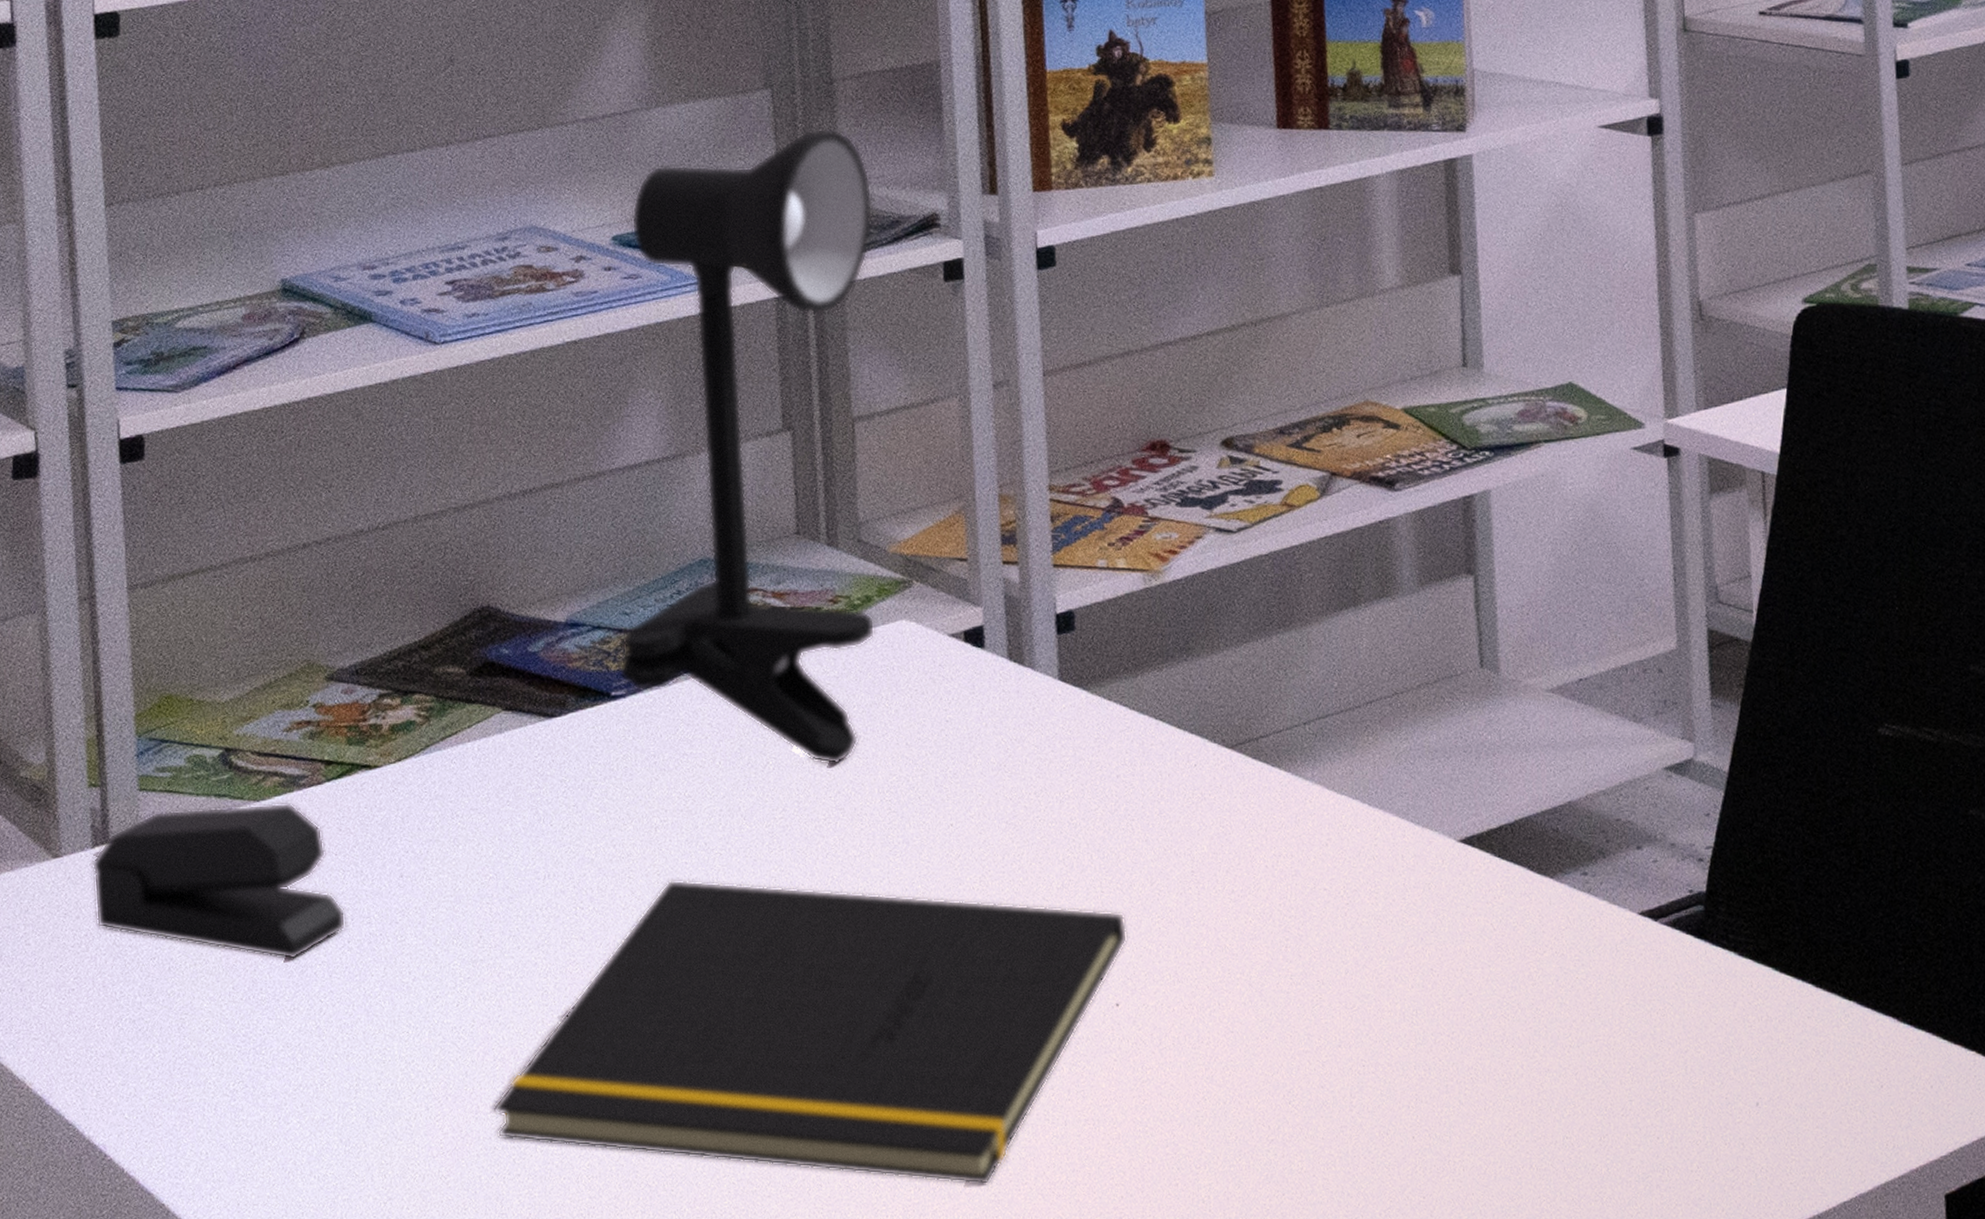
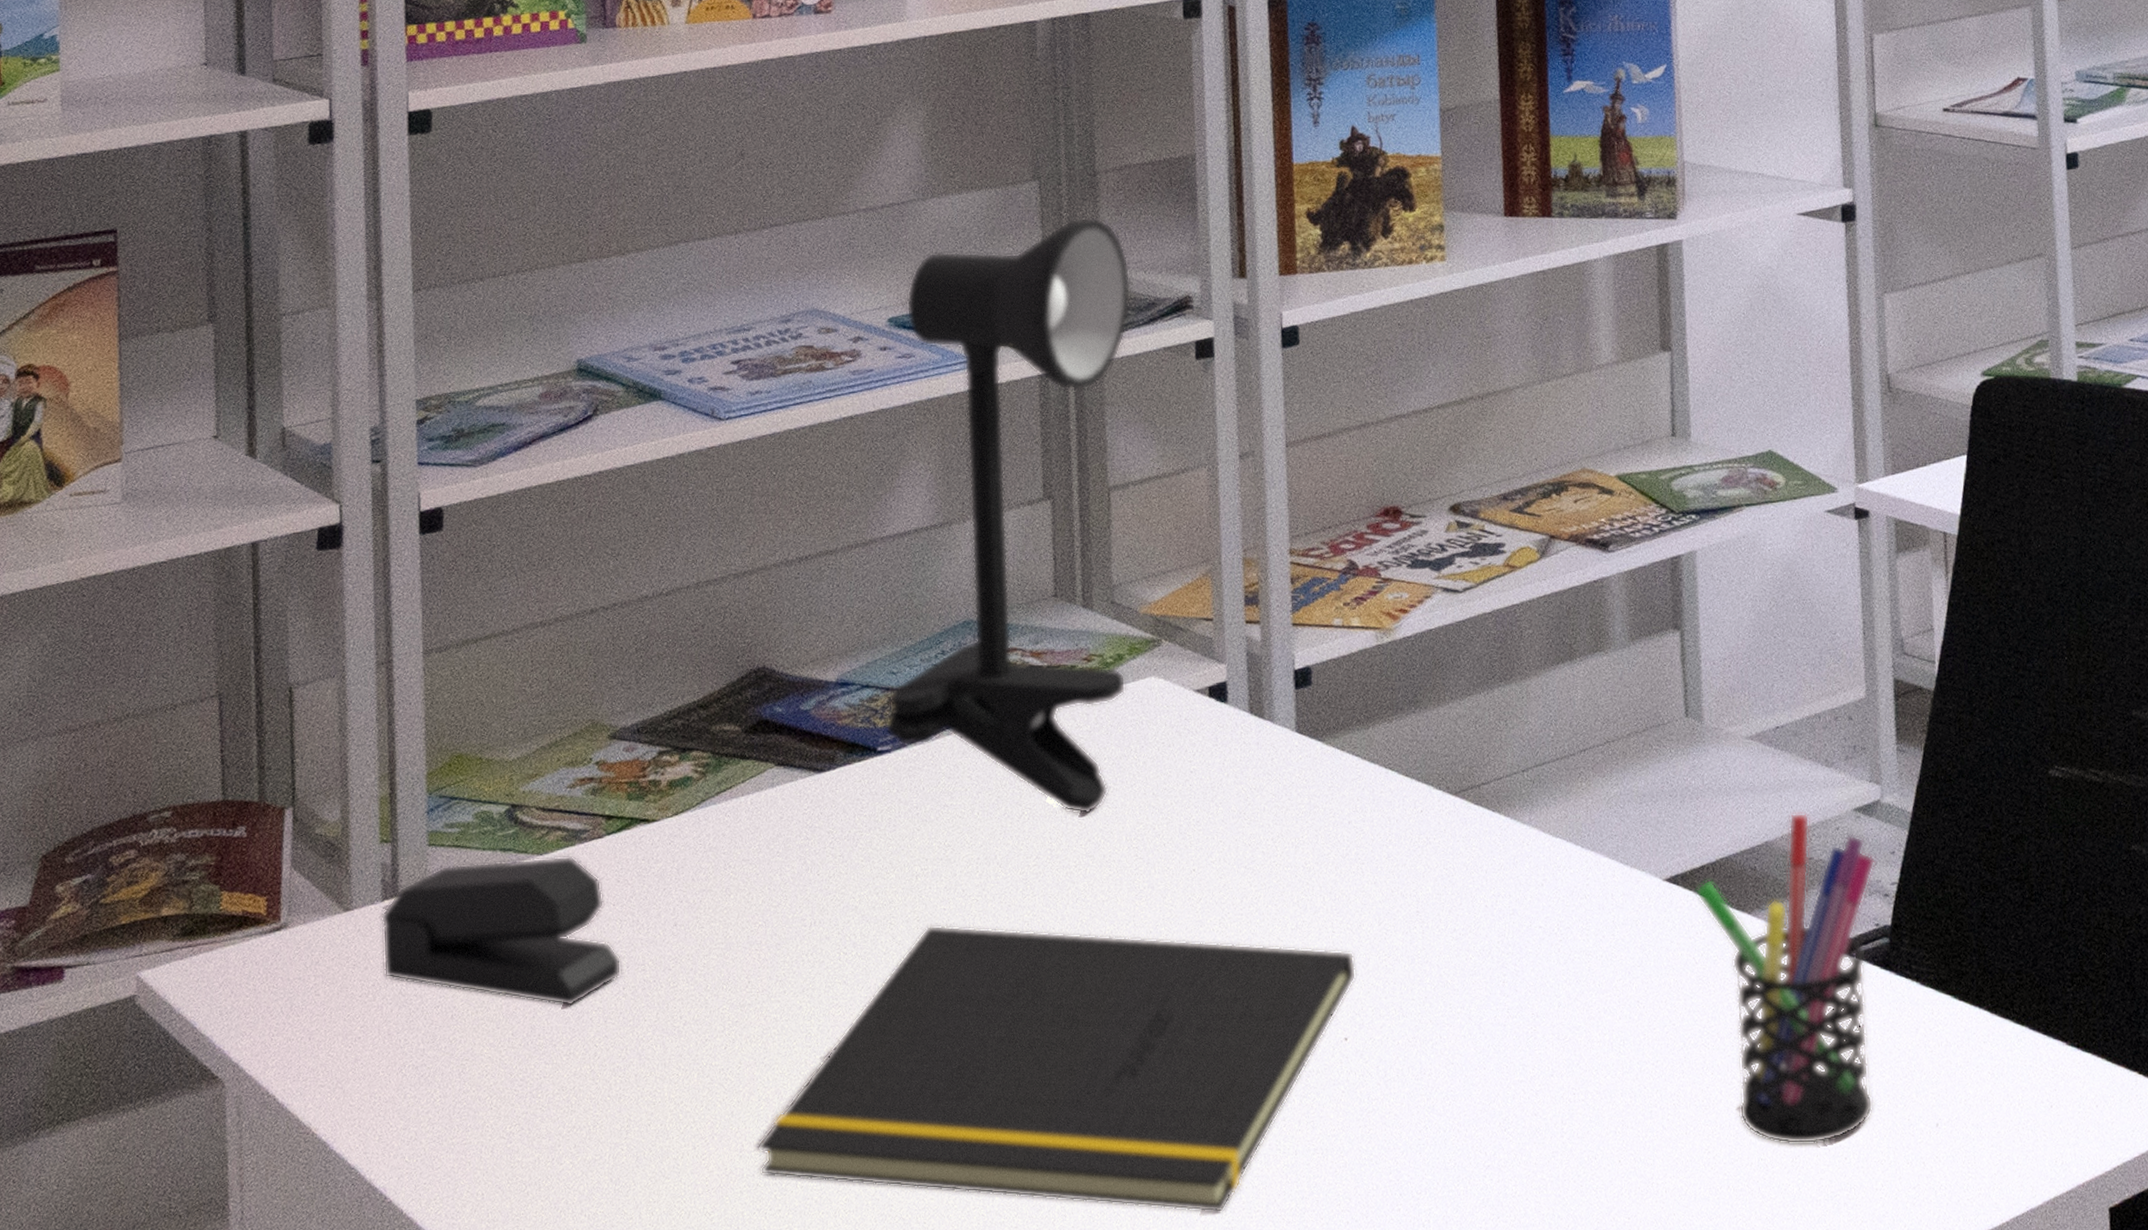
pen holder: none [1493,771,1689,1122] -> present [1696,812,1875,1144]

